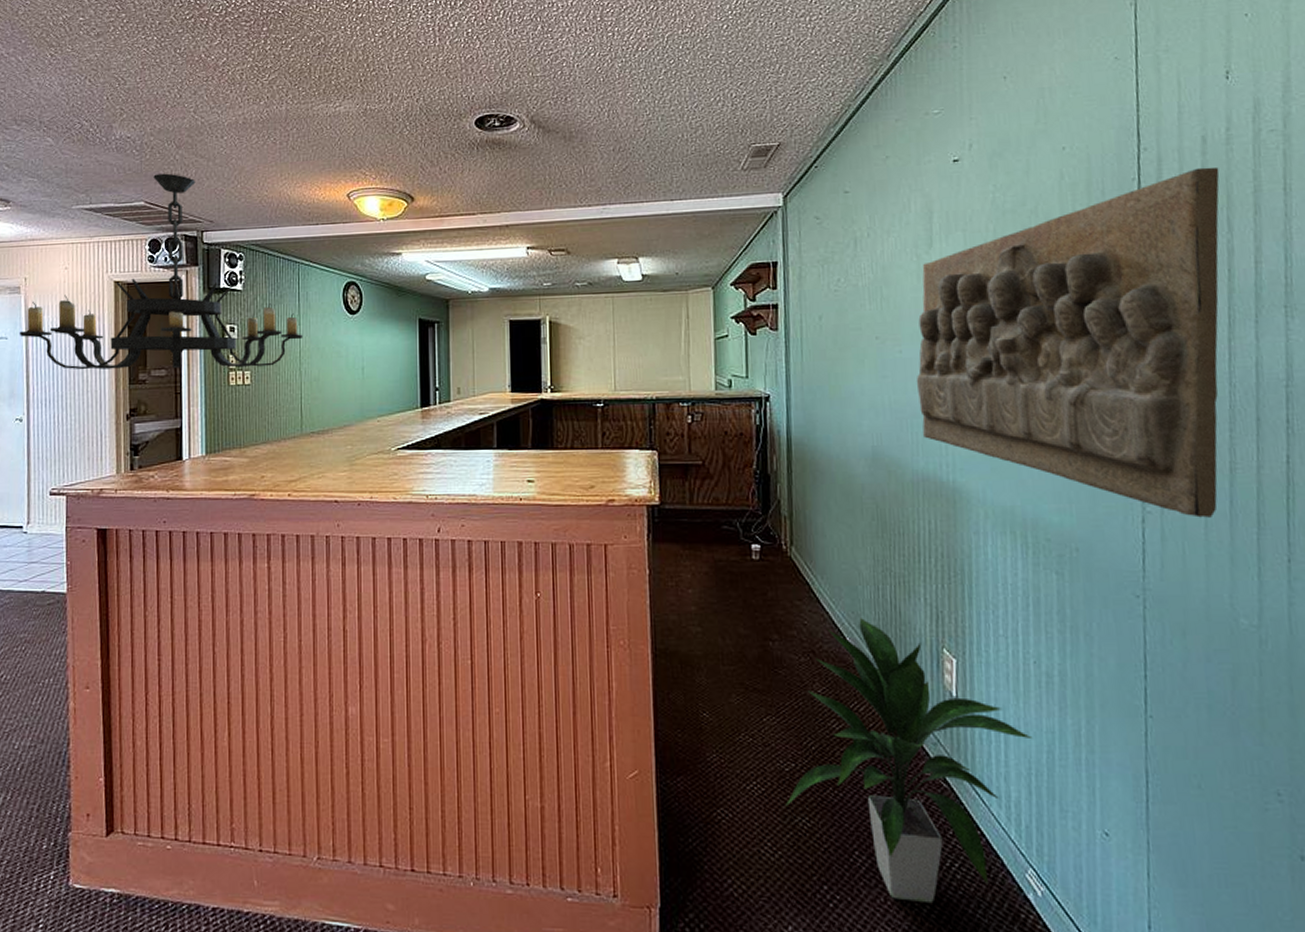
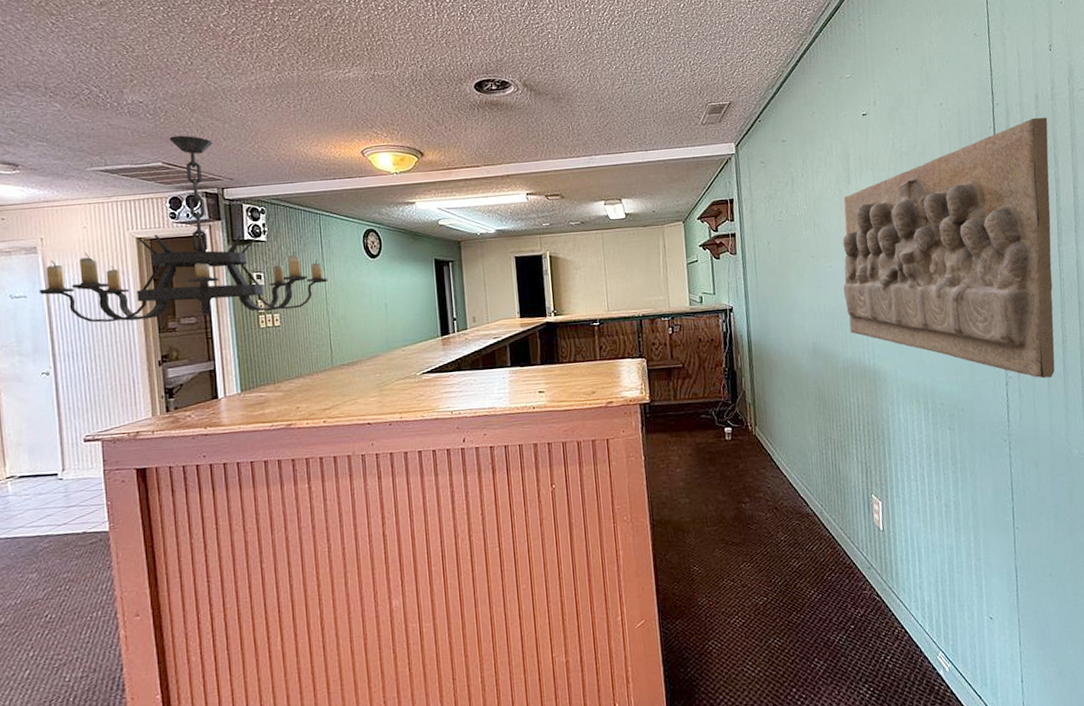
indoor plant: present [785,618,1033,904] -> none [760,478,938,691]

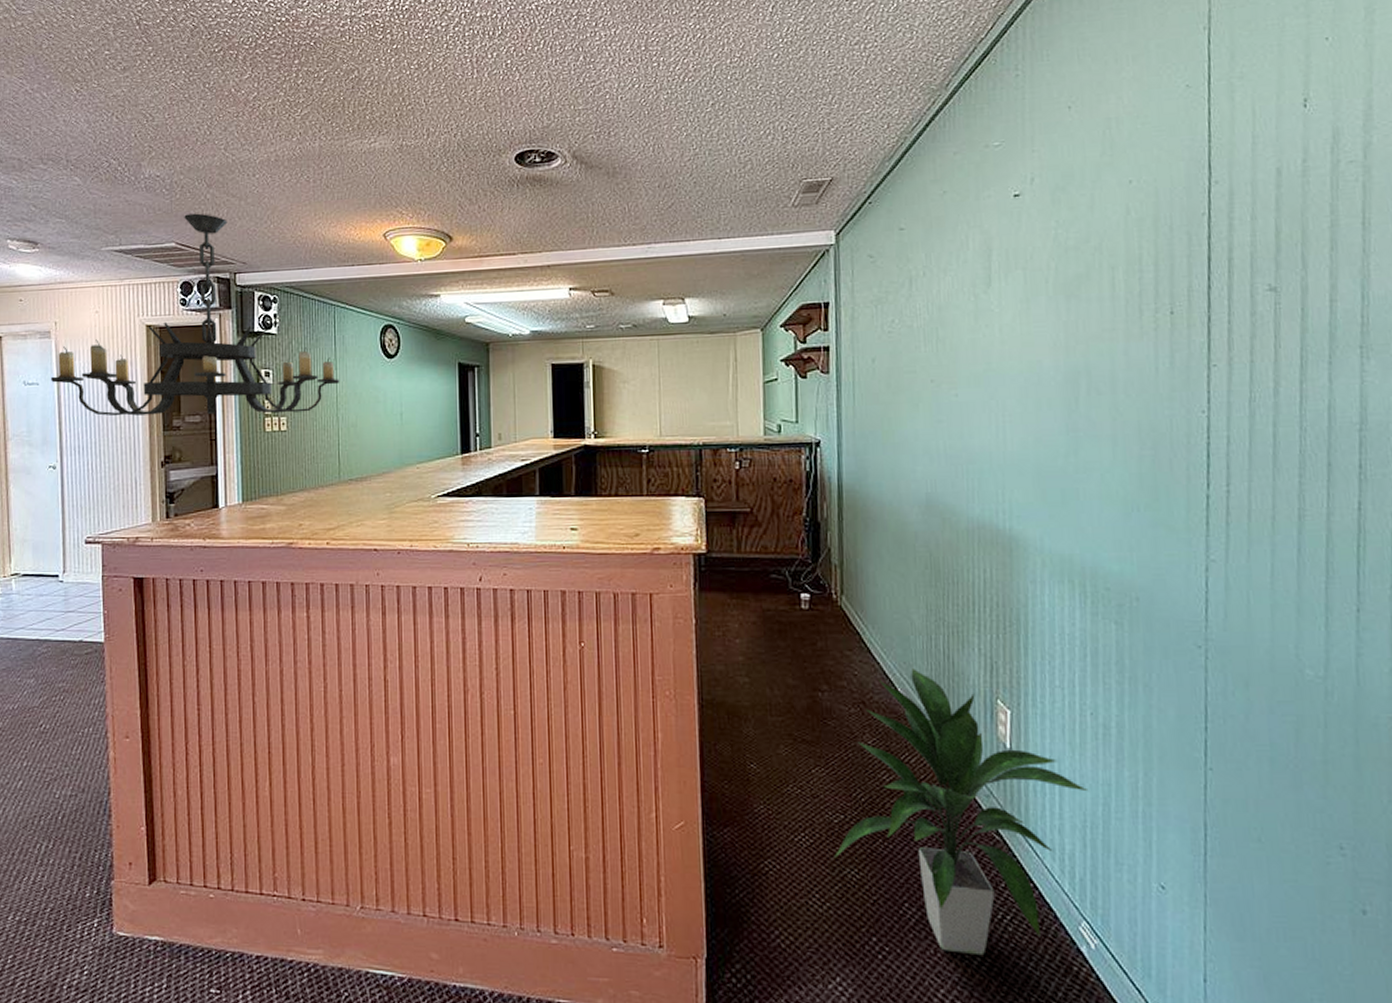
indoor plant: none [760,478,938,691] -> present [833,669,1089,956]
relief panel: present [842,117,1055,379] -> none [972,200,1295,566]

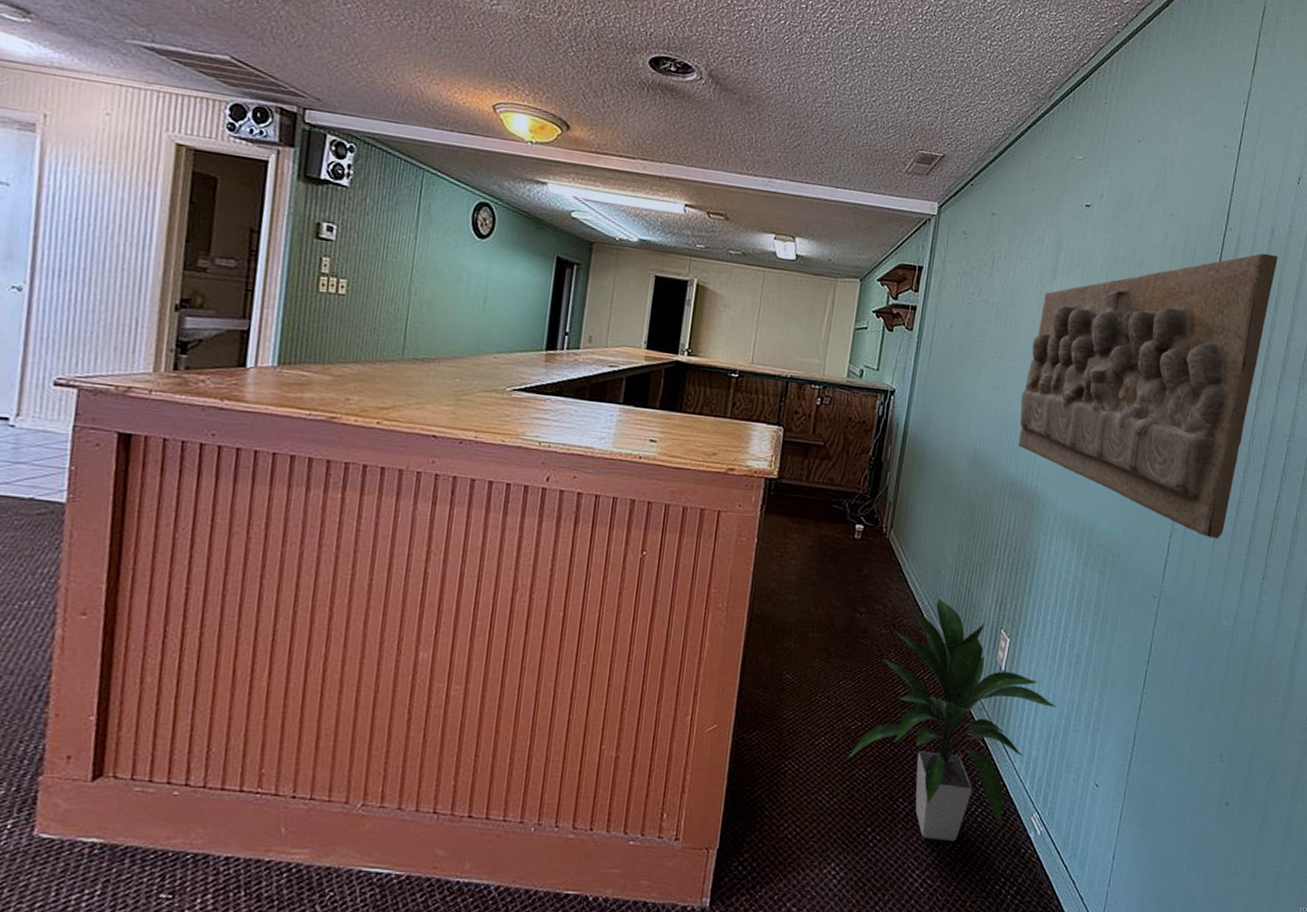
chandelier: present [50,213,340,416] -> none [27,26,419,279]
relief panel: none [972,200,1295,566] -> present [1018,253,1278,539]

